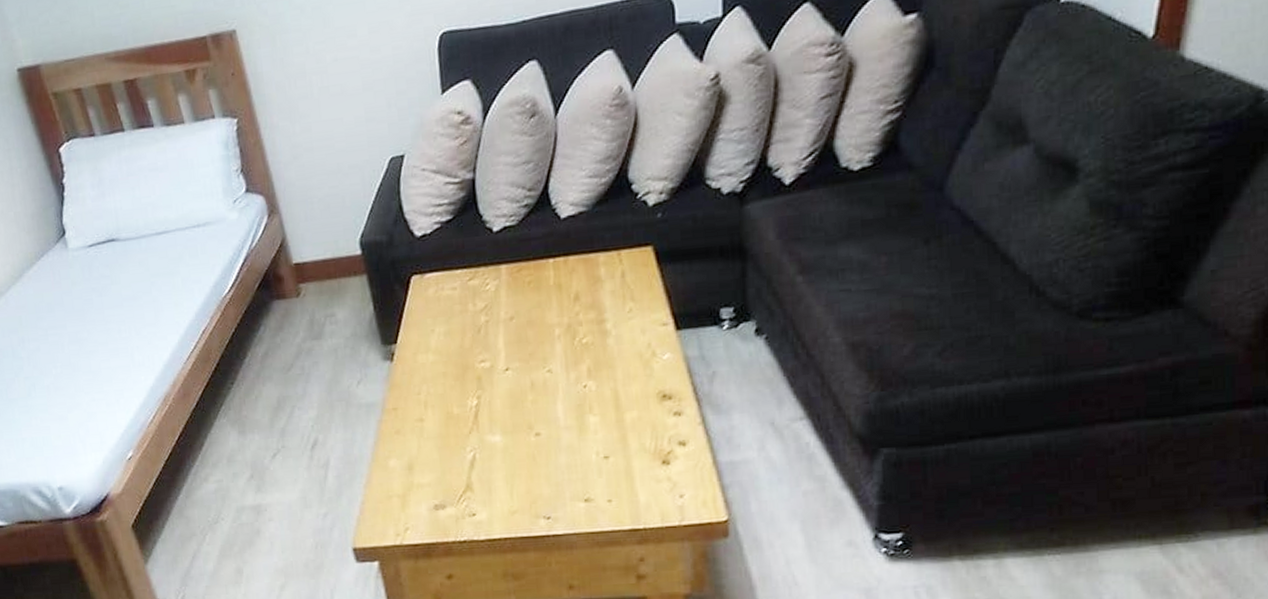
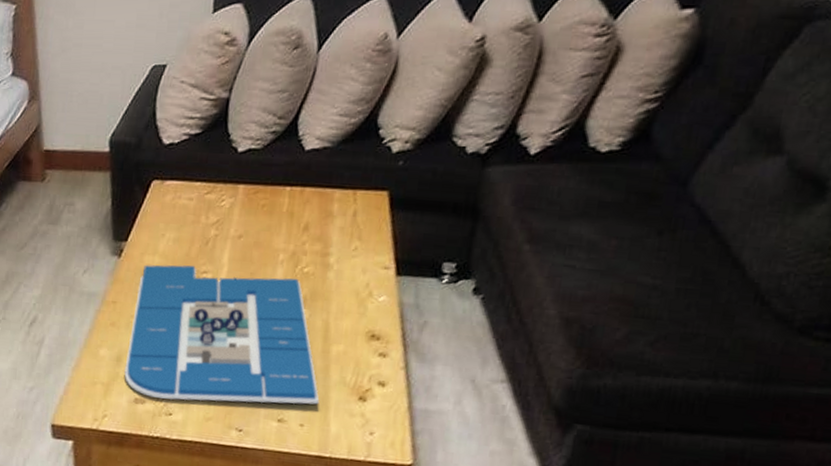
board game: none [417,351,623,501] -> present [124,265,320,405]

